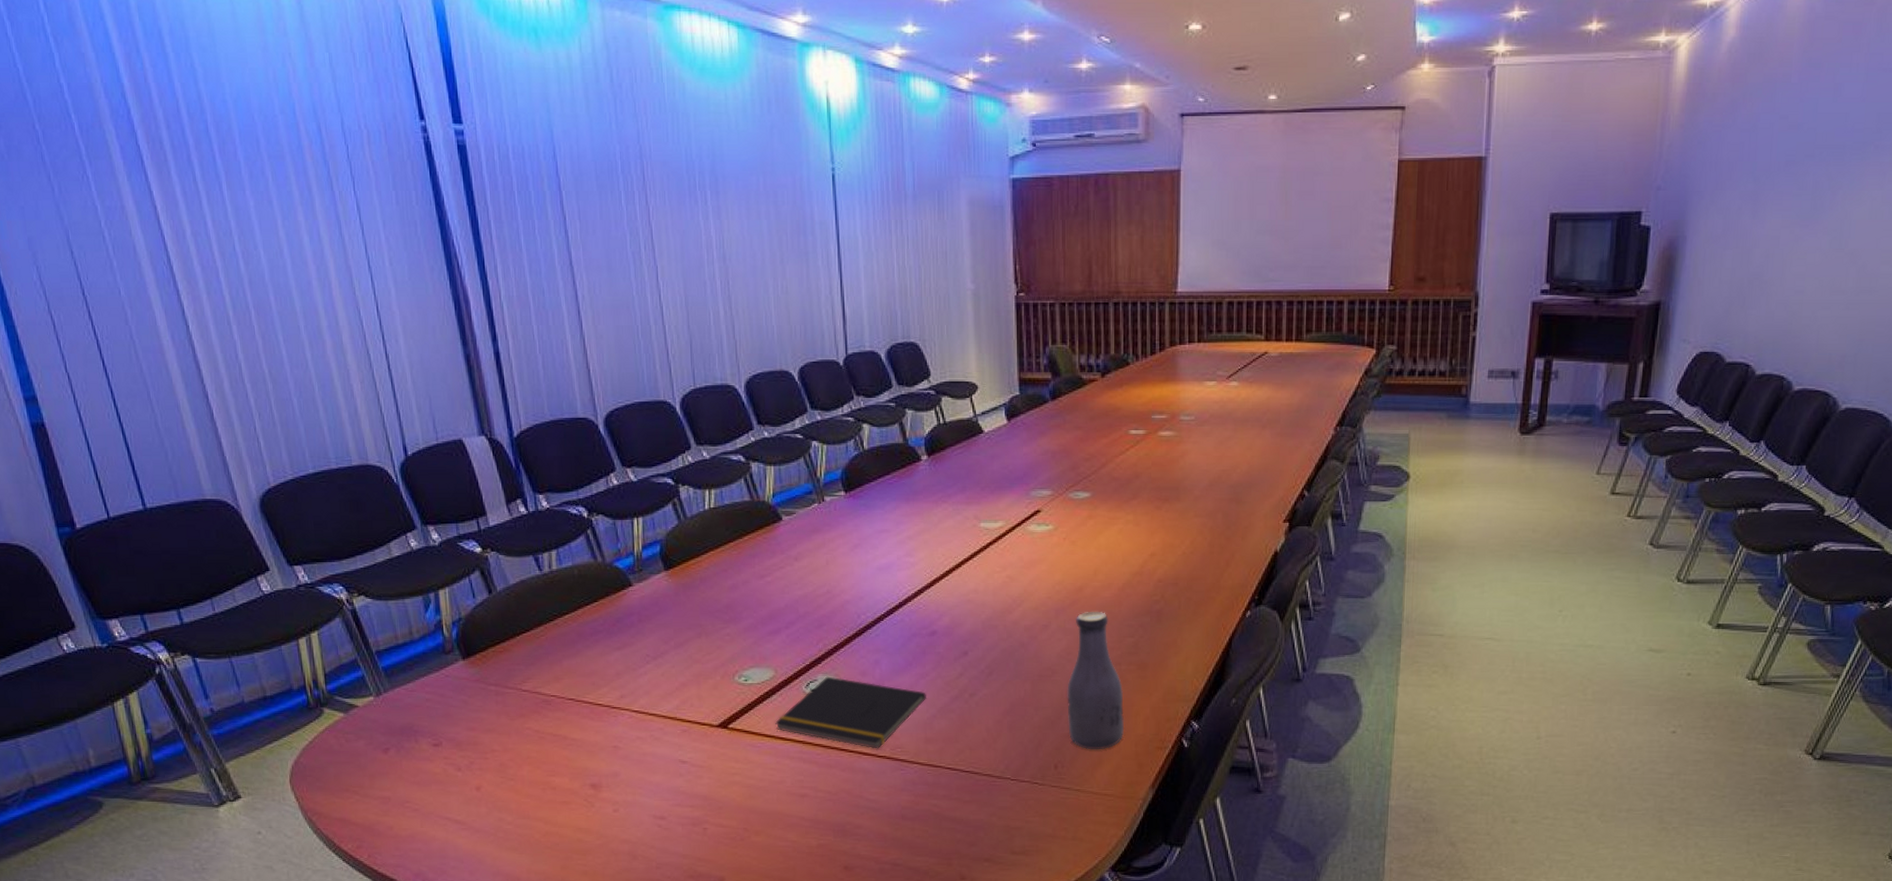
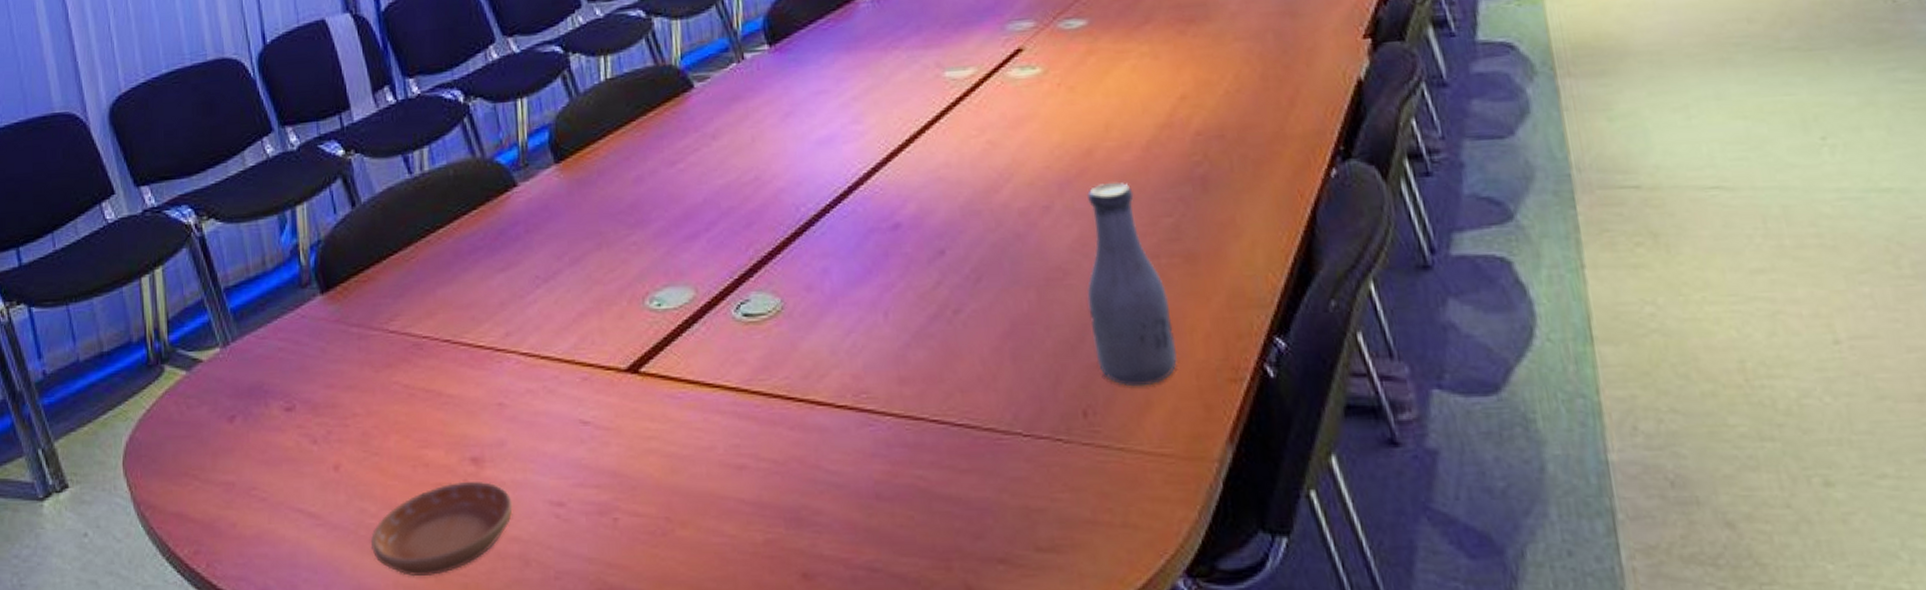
saucer: none [508,800,624,866] -> present [371,481,513,577]
notepad: present [775,676,927,749] -> none [699,294,896,396]

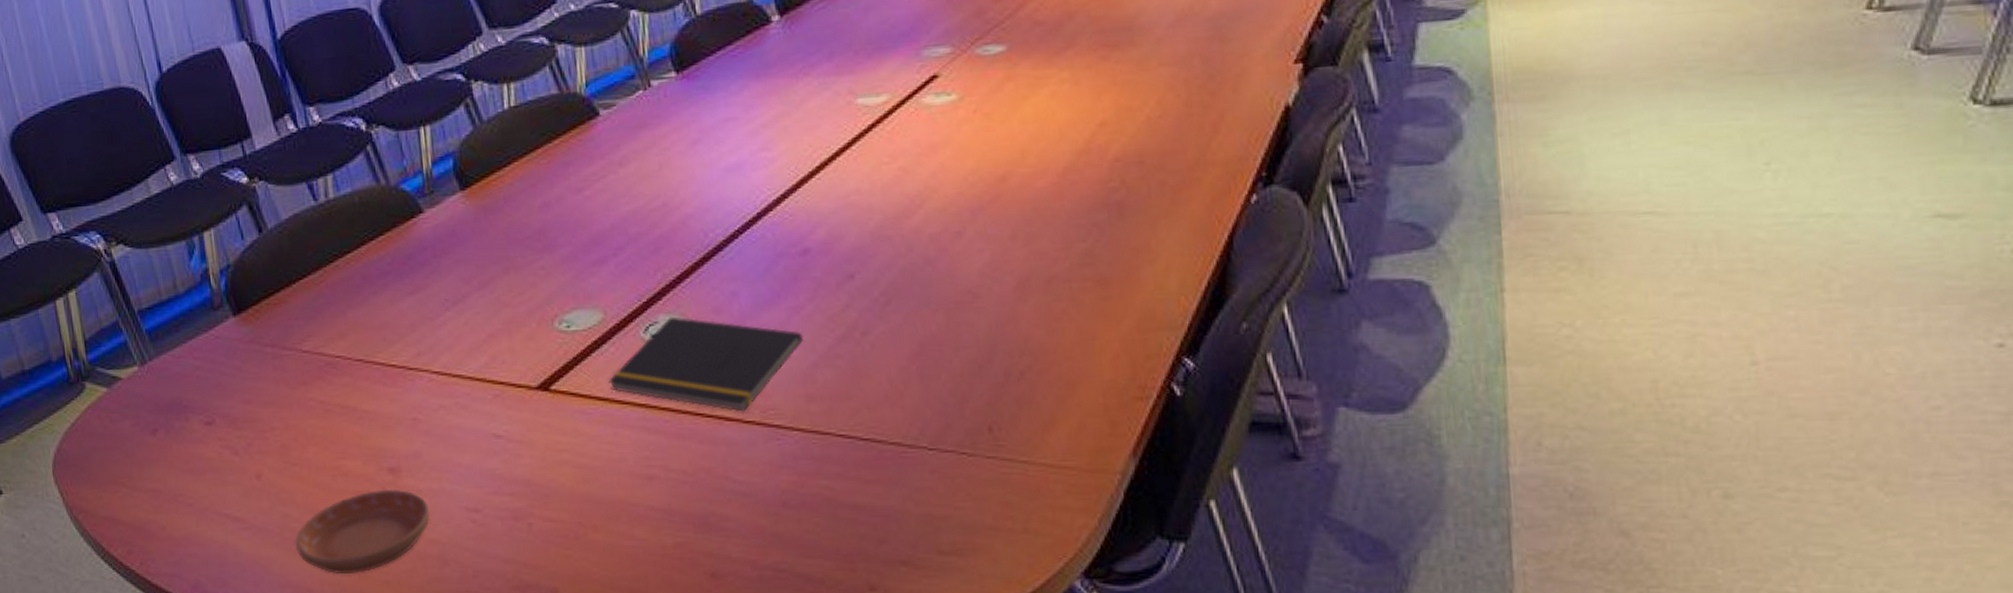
notepad: none [699,294,896,396] -> present [608,316,805,412]
bottle: present [1086,183,1177,387] -> none [996,209,1084,404]

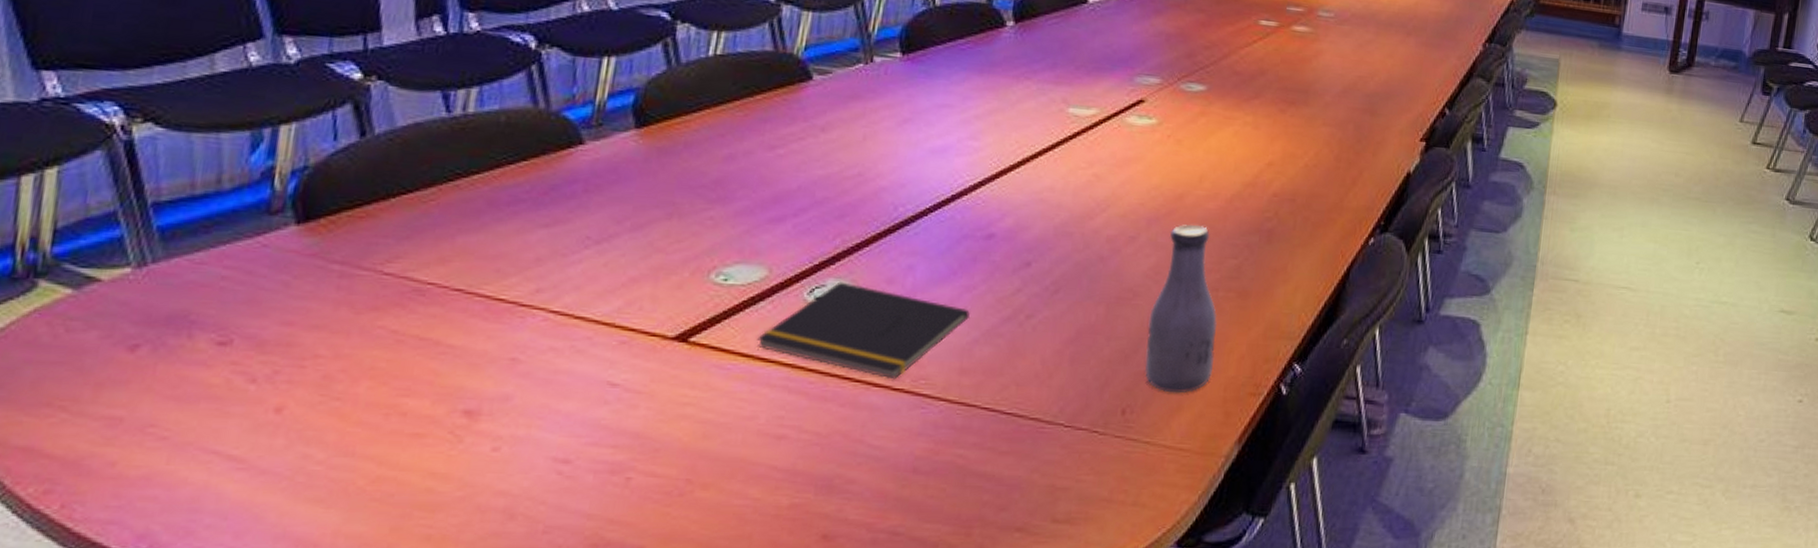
saucer: present [296,489,431,575] -> none [310,432,507,527]
bottle: none [996,209,1084,404] -> present [1145,225,1218,394]

